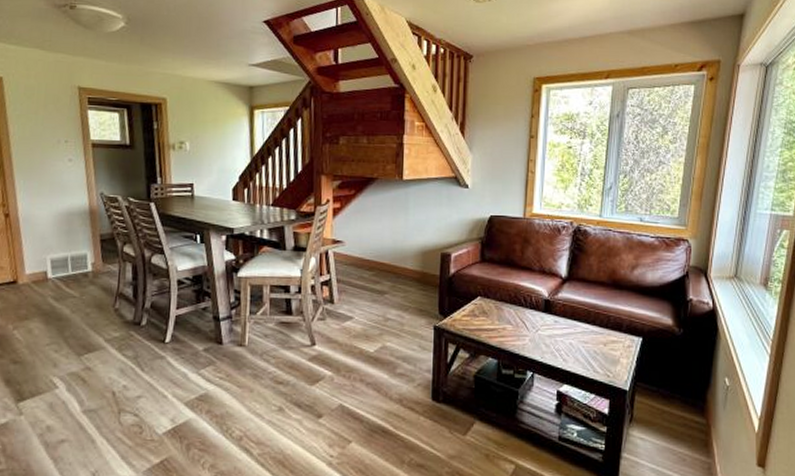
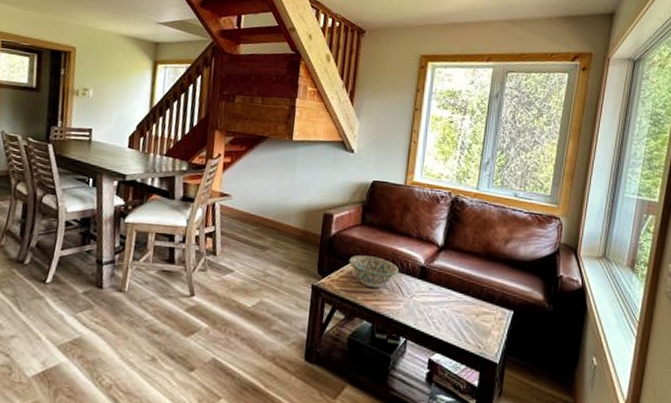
decorative bowl: none [470,293,523,324] -> present [349,255,400,288]

